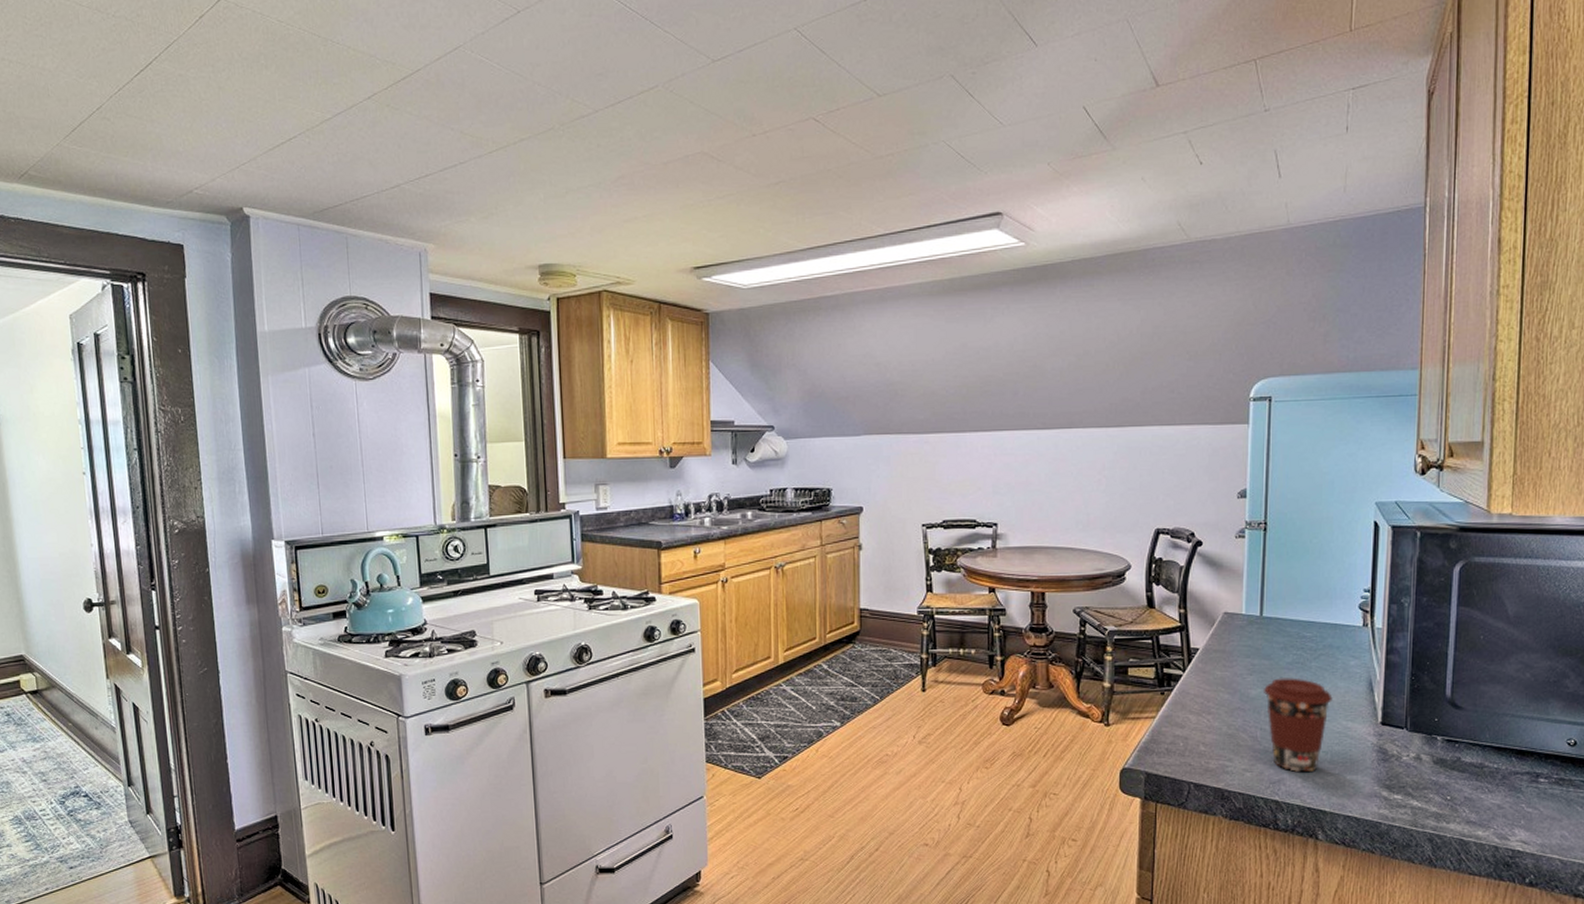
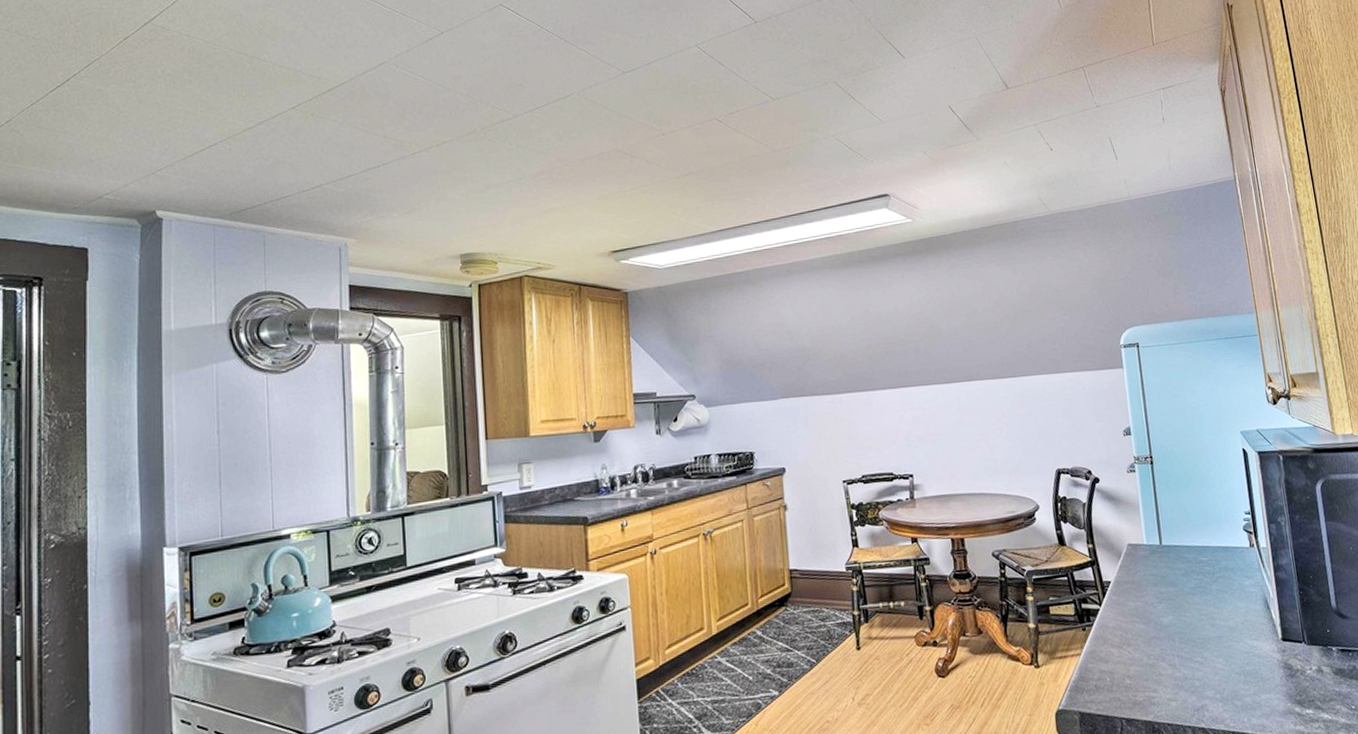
coffee cup: present [1262,678,1333,773] -> none [1173,601,1236,697]

